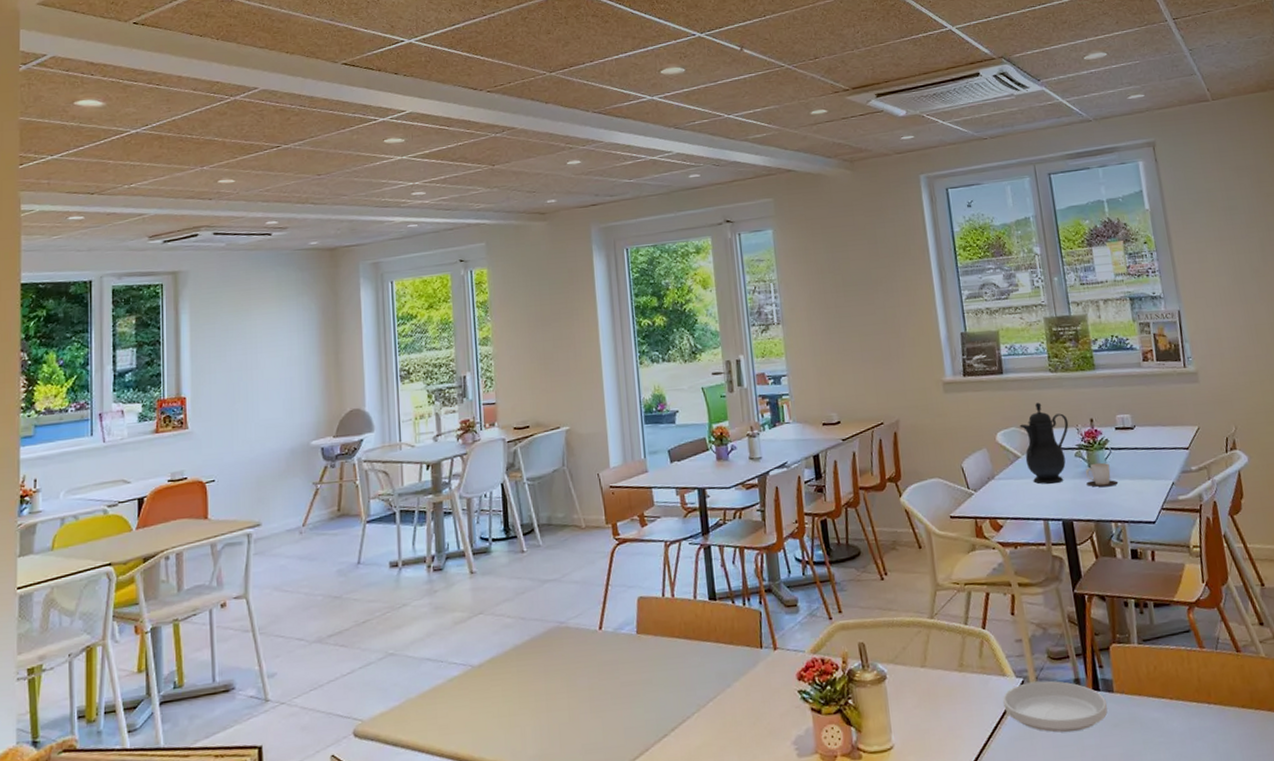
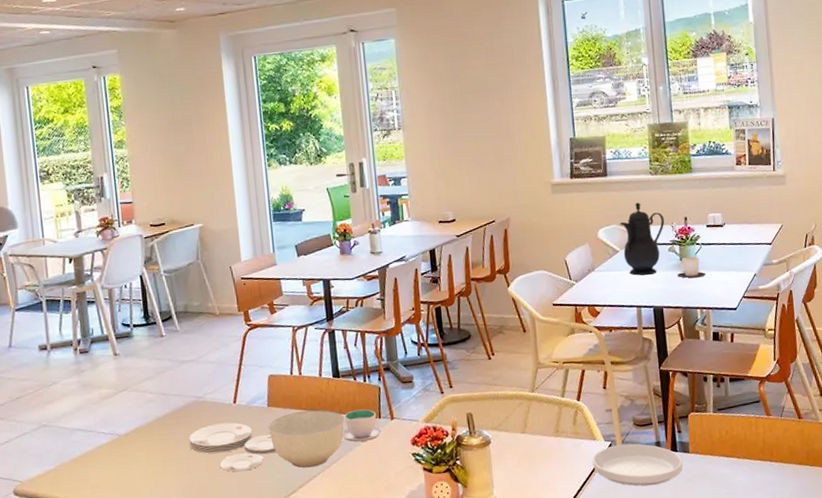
plate: none [549,652,645,711] -> present [189,422,275,472]
bowl: none [637,637,722,707] -> present [268,409,344,468]
cup: none [719,637,765,677] -> present [341,409,383,442]

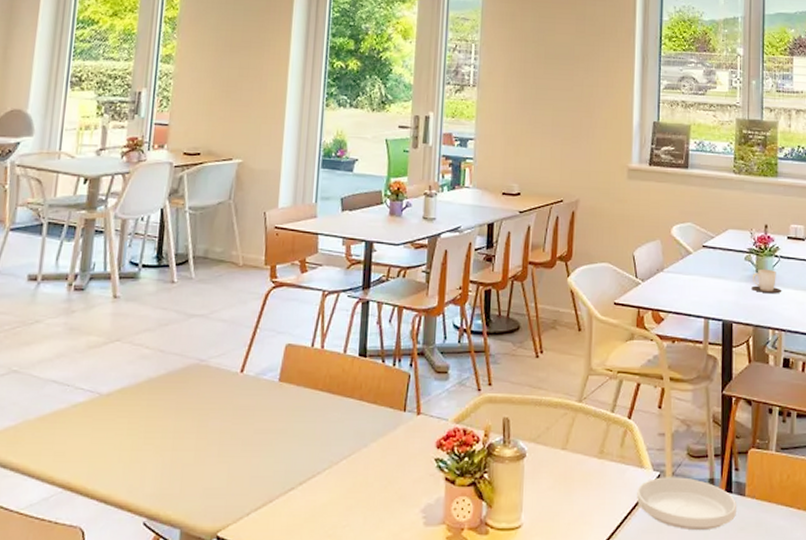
plate: present [189,422,275,472] -> none [180,394,279,456]
bowl: present [268,409,344,468] -> none [275,391,363,461]
cup: present [341,409,383,442] -> none [358,398,406,437]
coffeepot: present [619,202,665,276] -> none [696,201,744,283]

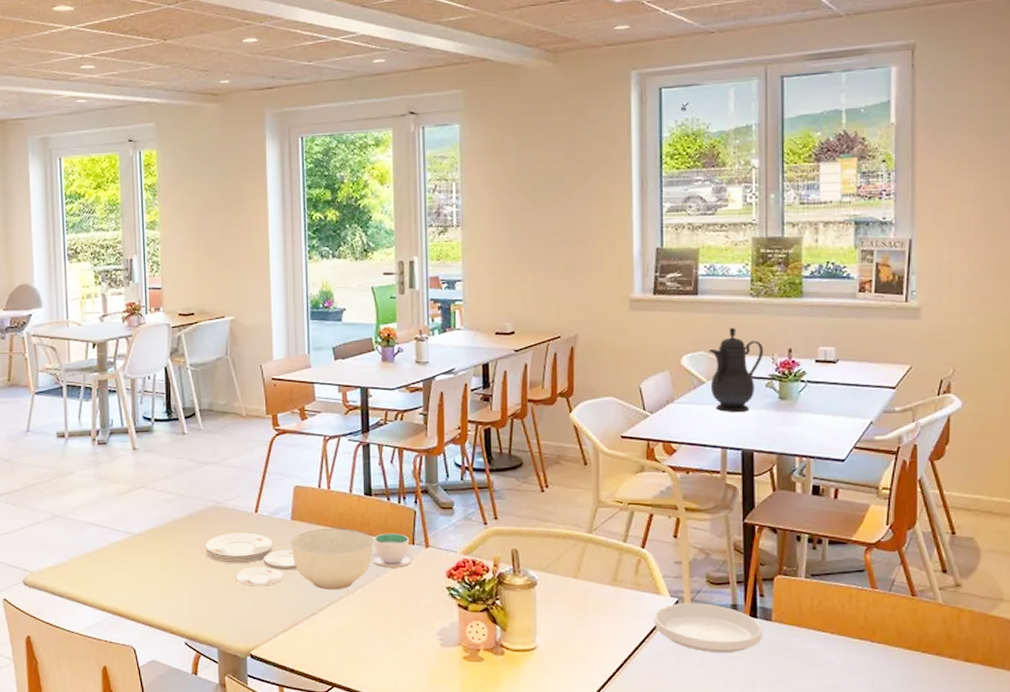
plate: none [180,394,279,456] -> present [205,532,296,586]
bowl: none [275,391,363,461] -> present [290,528,373,590]
cup: none [358,398,406,437] -> present [370,533,416,568]
coffeepot: none [696,201,744,283] -> present [708,327,764,412]
cup: present [752,268,782,294] -> none [774,395,810,421]

